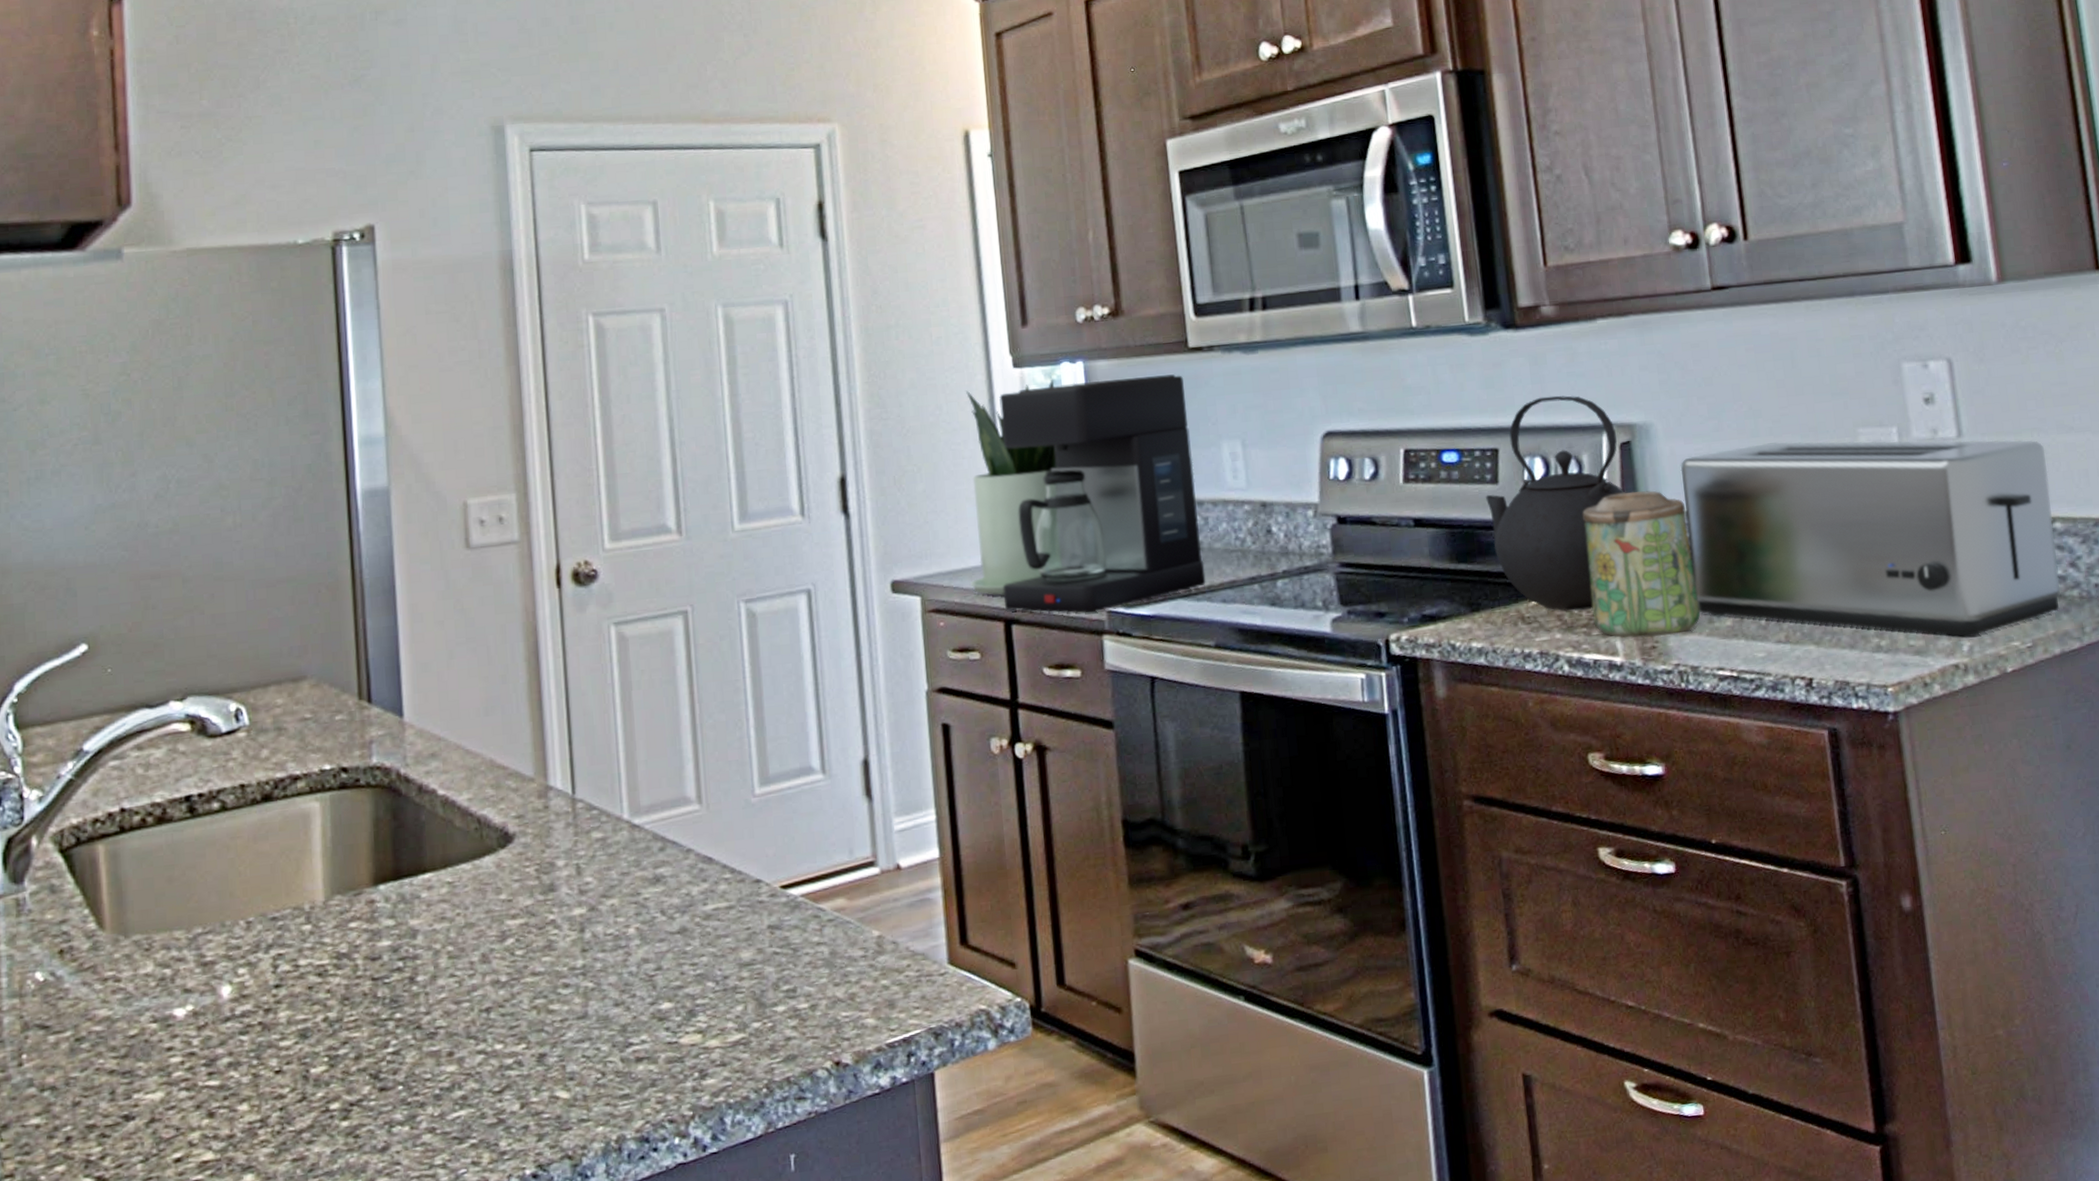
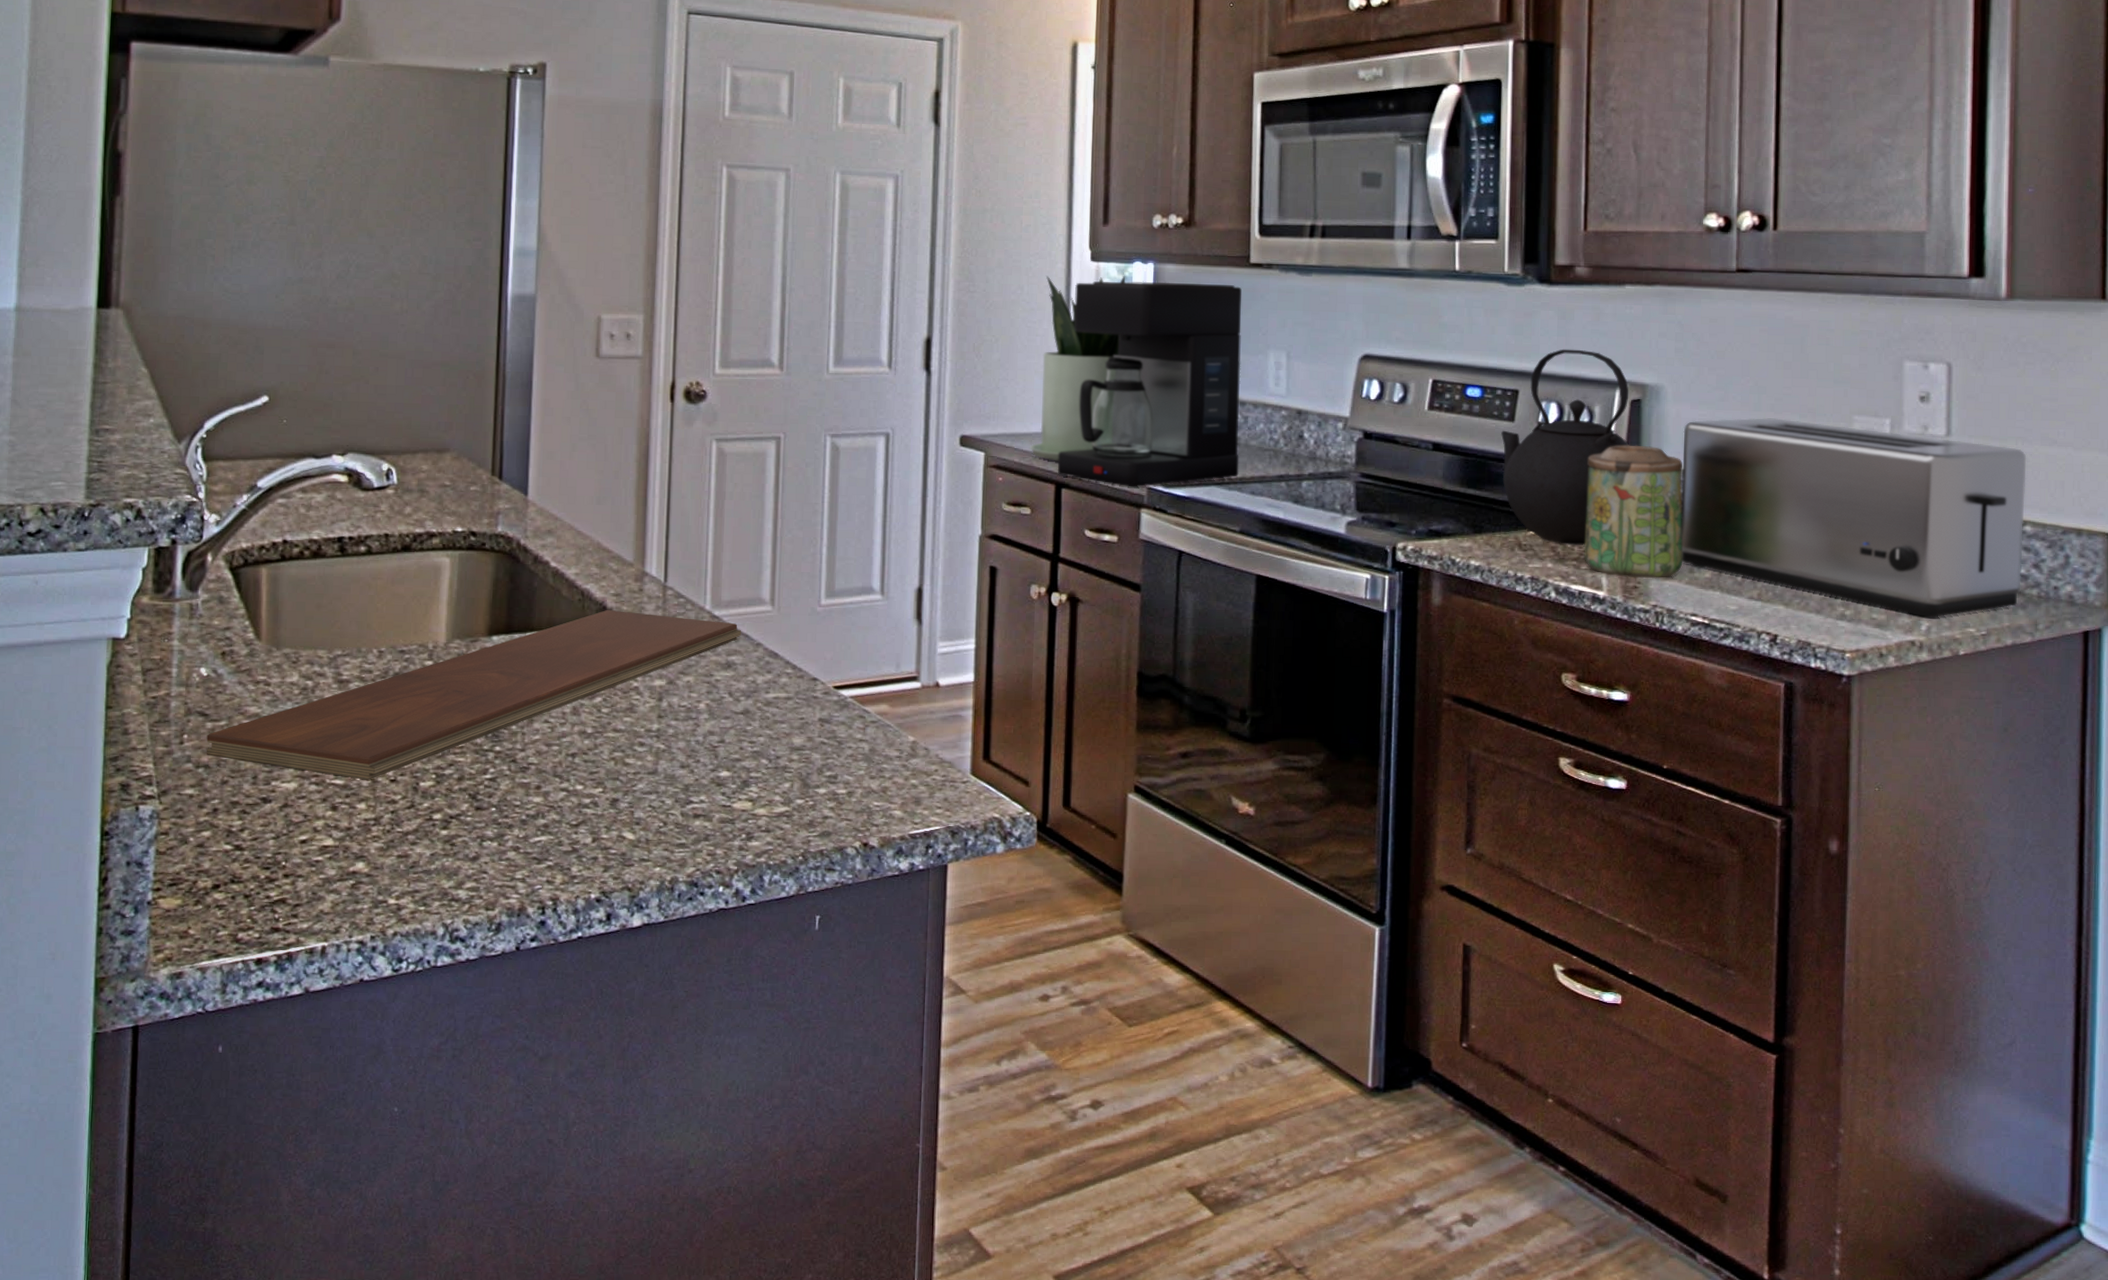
chopping board: none [50,830,668,1076] -> present [206,609,742,780]

